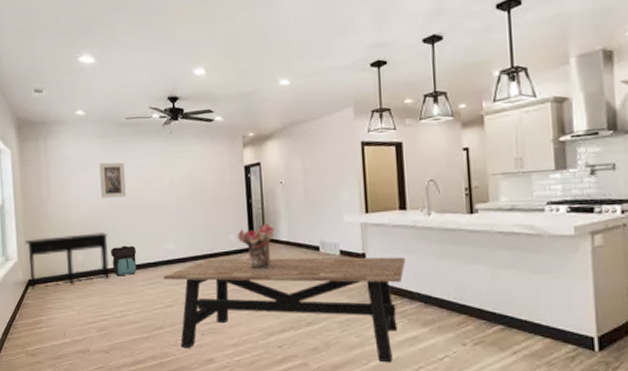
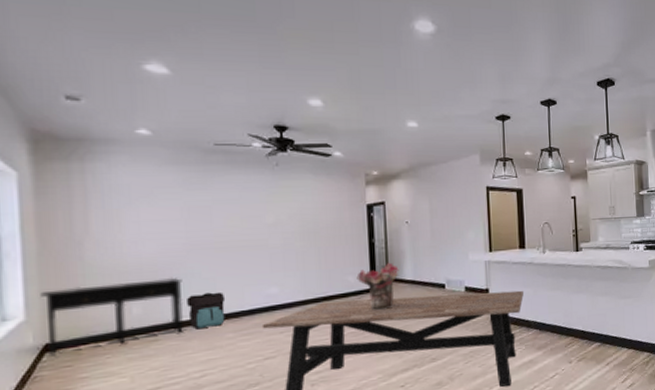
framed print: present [99,162,126,198] -> none [172,194,212,237]

